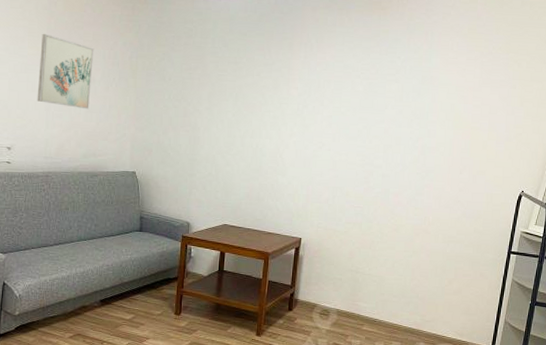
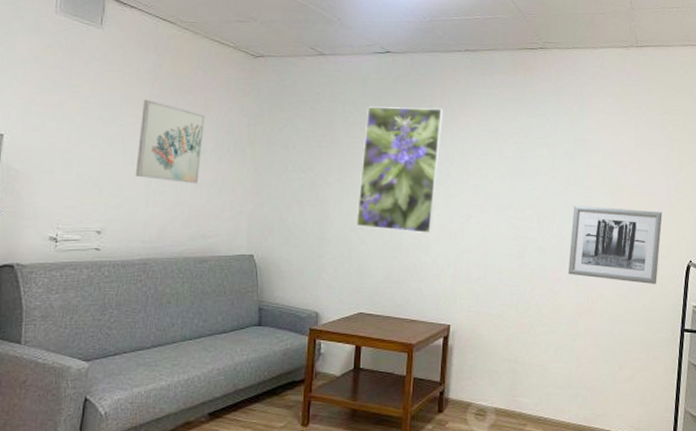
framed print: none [222,42,303,159] -> present [356,106,444,234]
wall art: none [408,137,500,211] -> present [567,206,662,285]

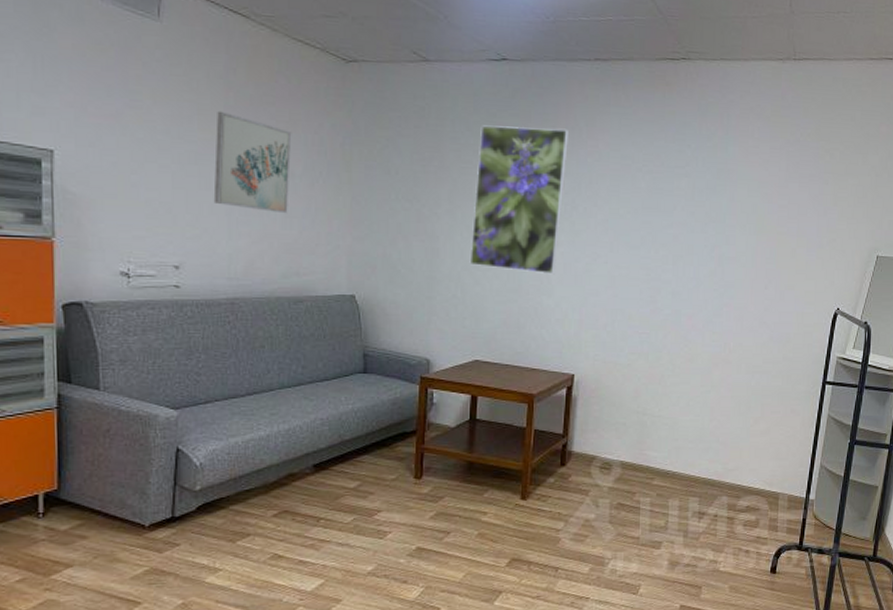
wall art: present [567,206,662,285] -> none [704,245,811,334]

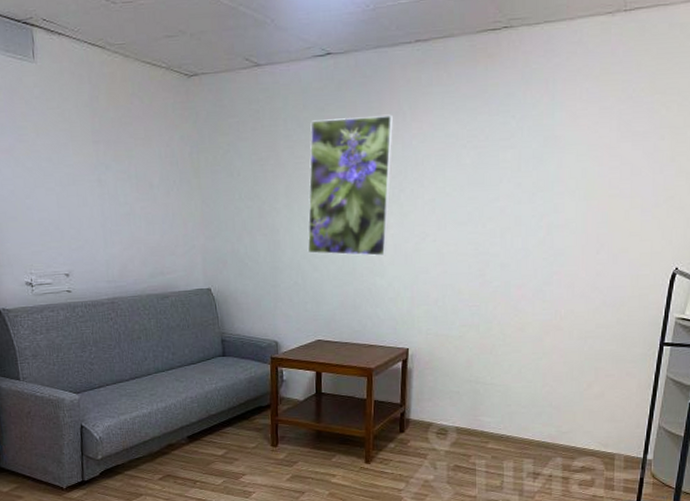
wall art: present [213,111,292,214] -> none [86,135,150,221]

